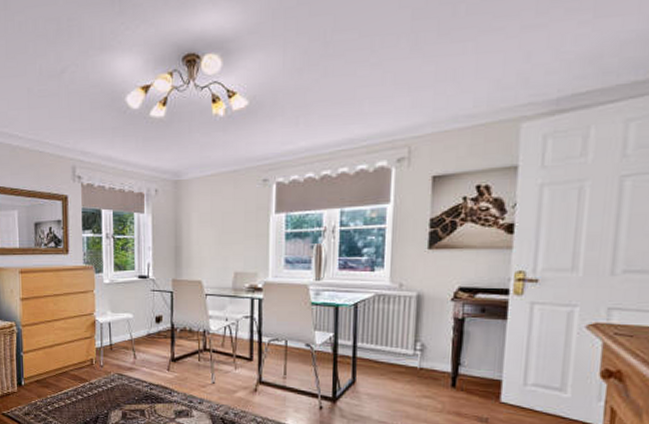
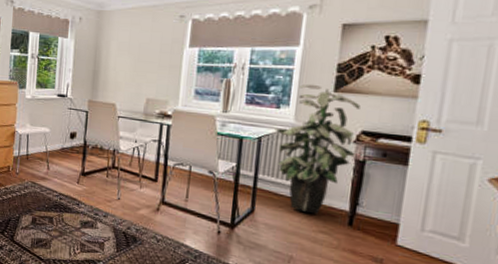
indoor plant: none [370,242,456,379] -> present [275,84,361,215]

